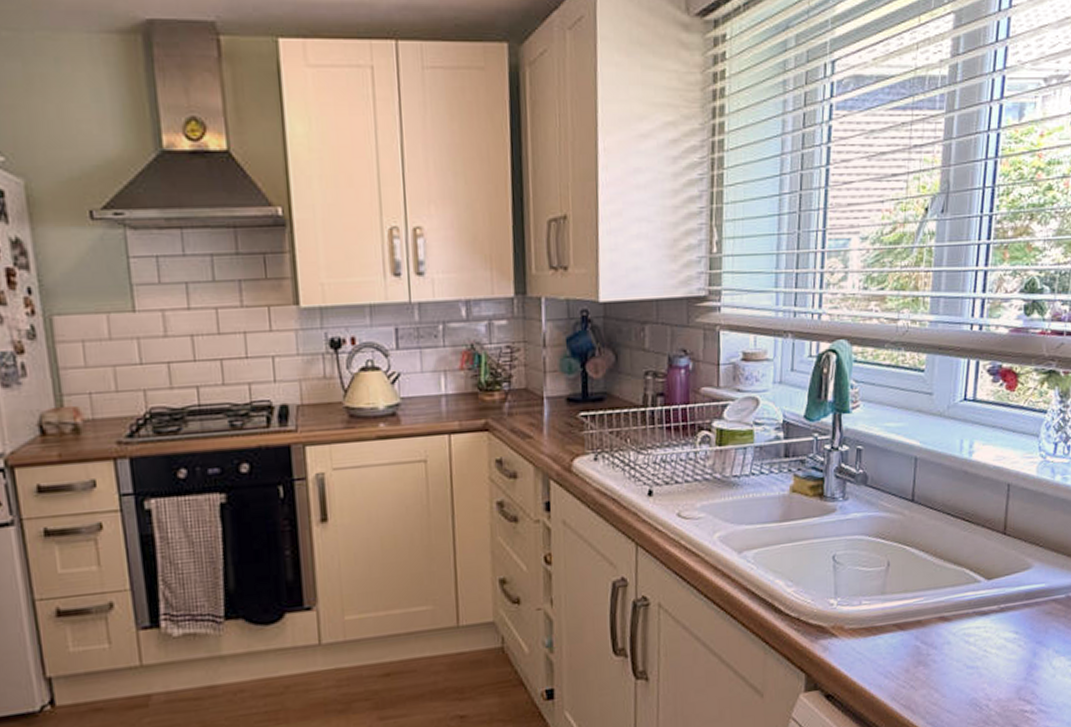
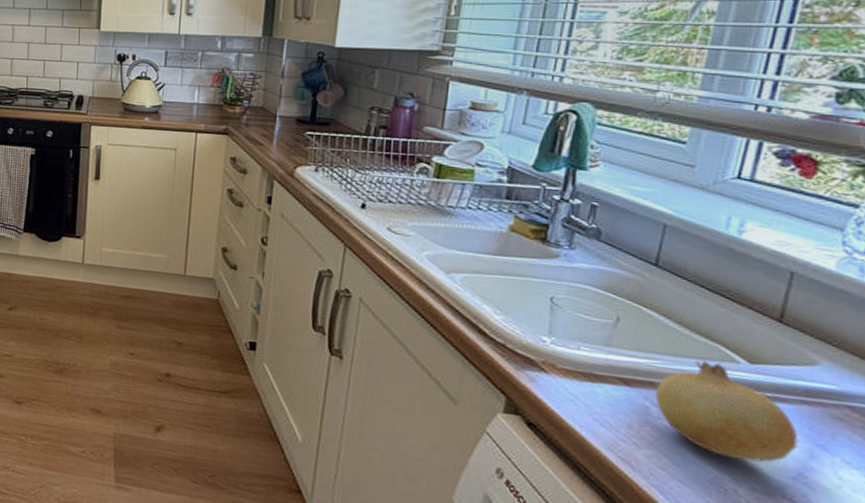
fruit: none [923,587,1025,677] -> present [655,360,799,463]

